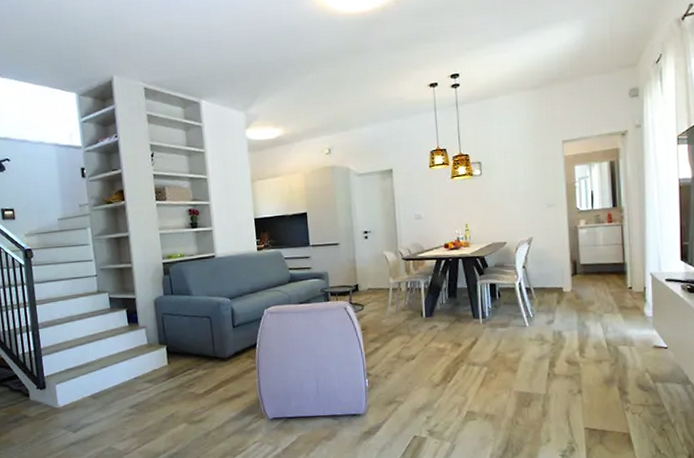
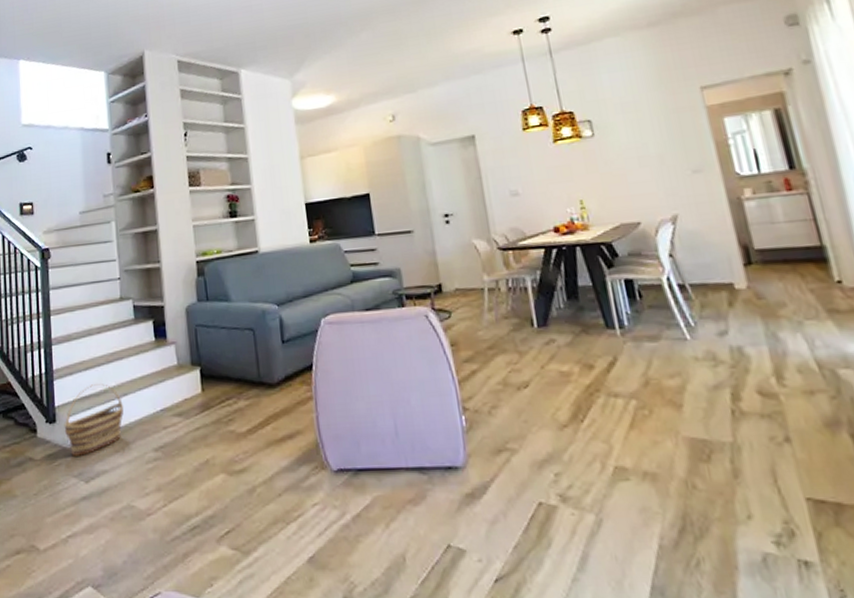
basket: none [52,359,103,414] -> present [64,384,124,456]

